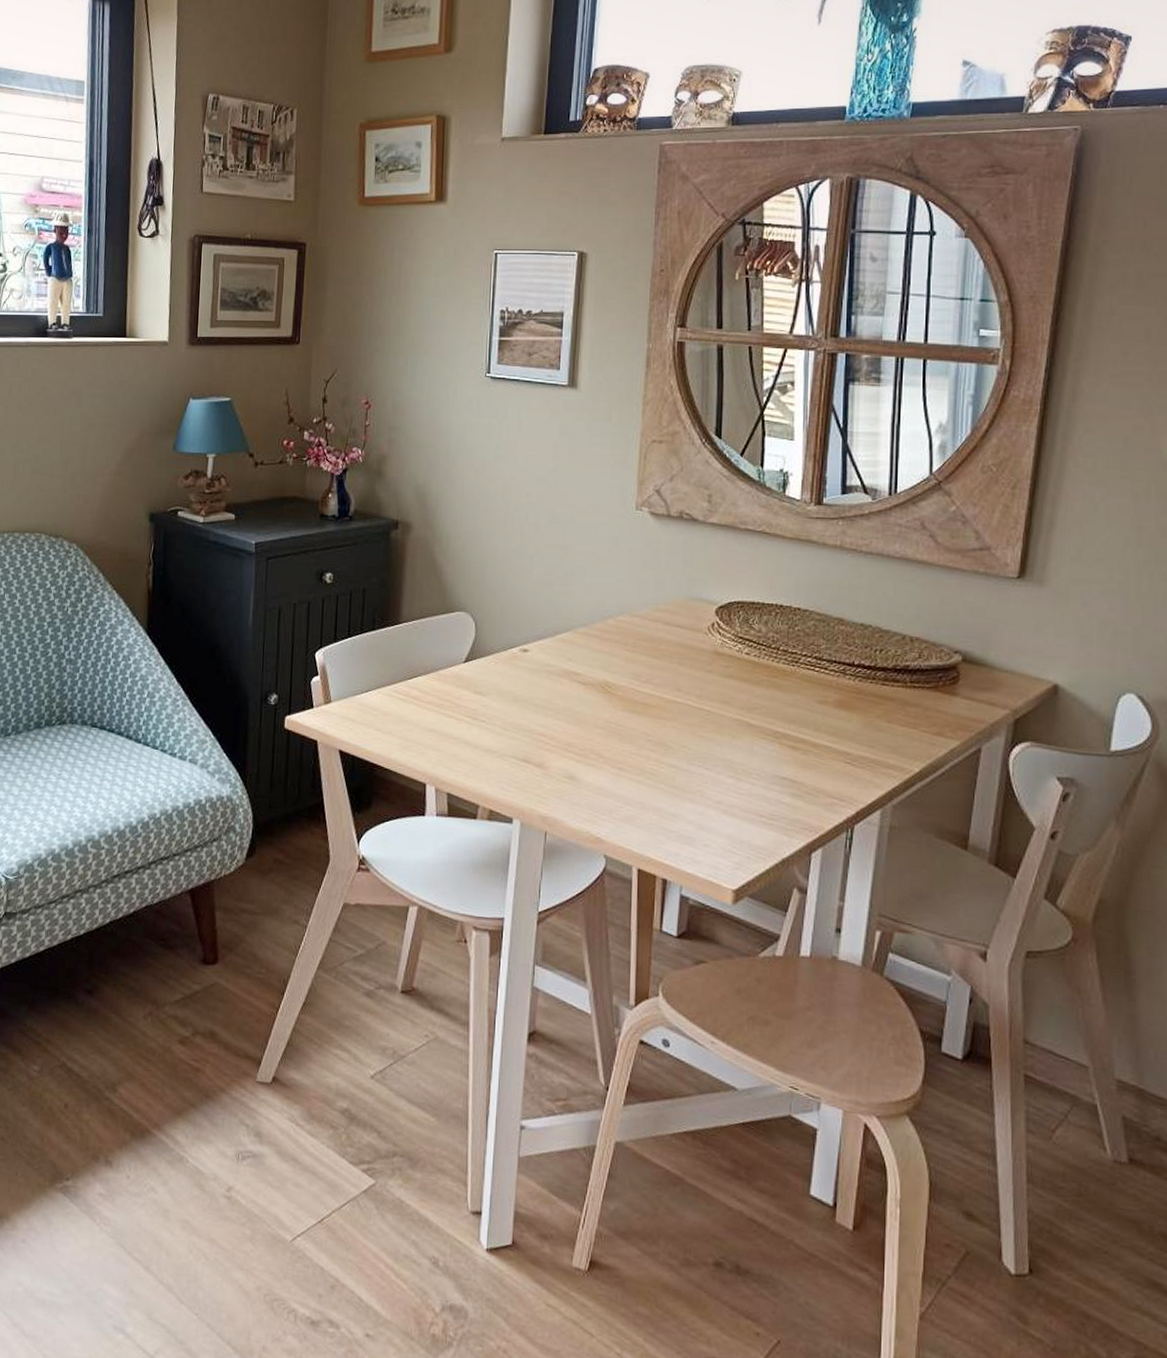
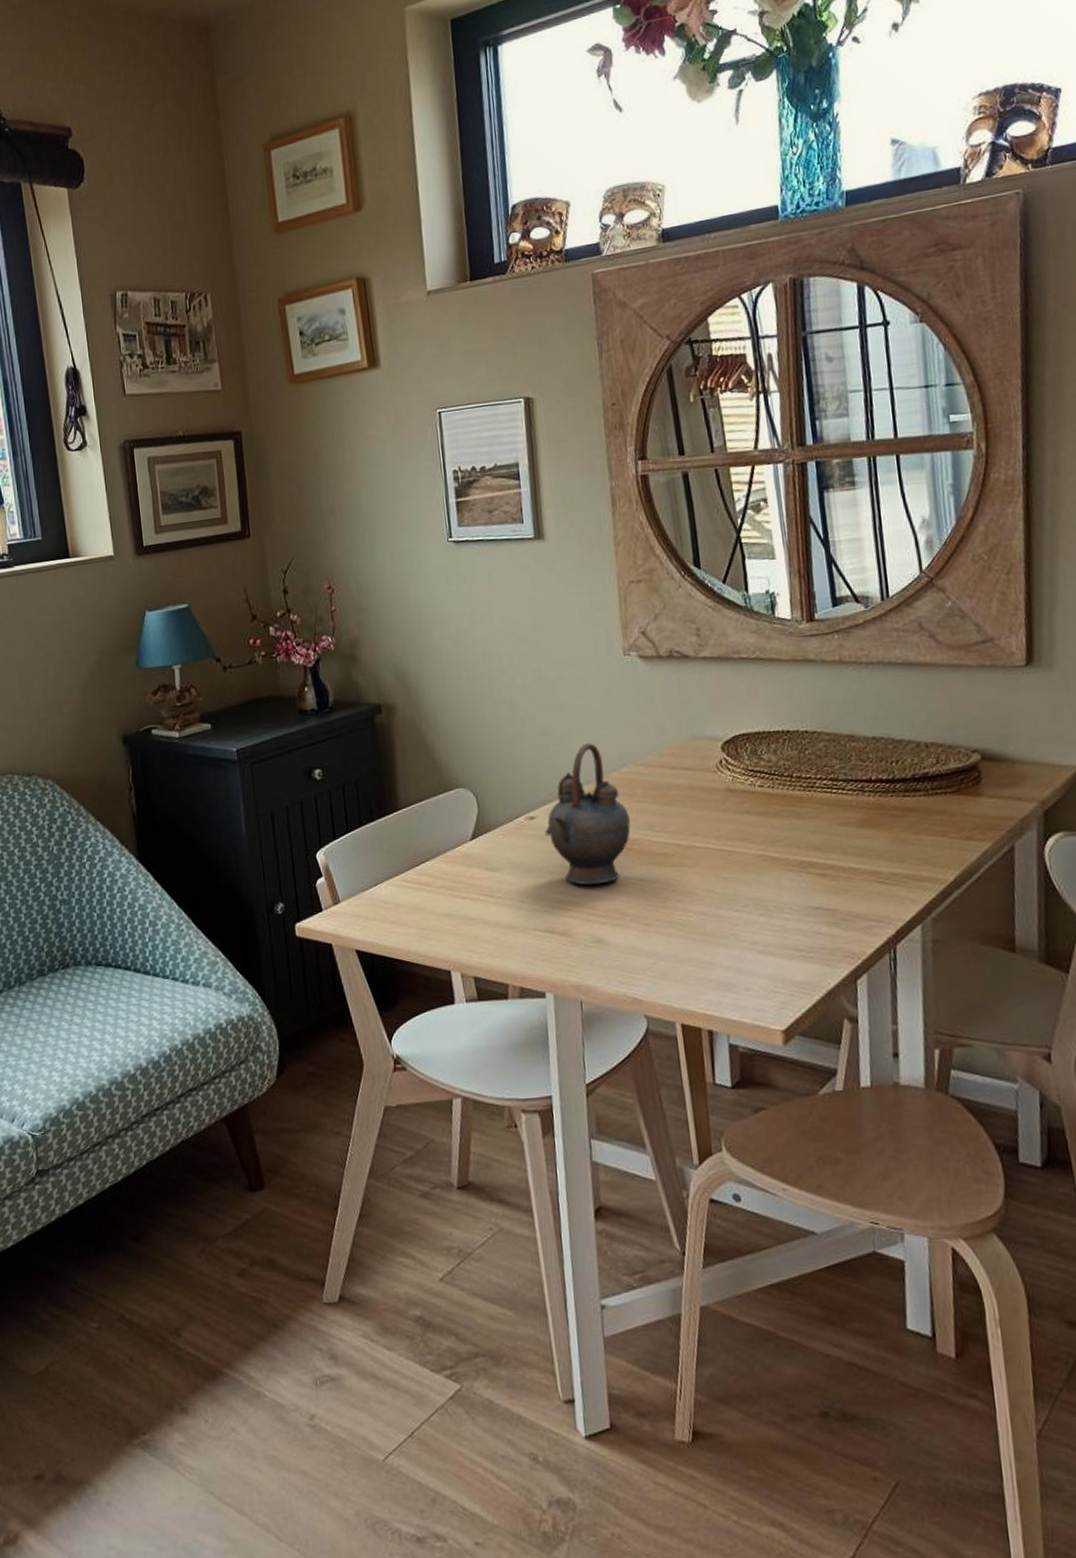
teapot: none [536,587,618,724] -> present [545,743,631,886]

